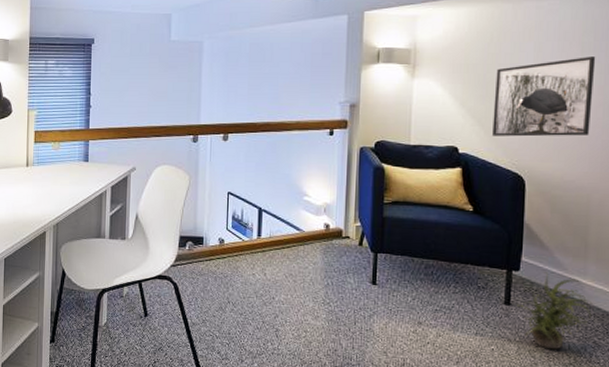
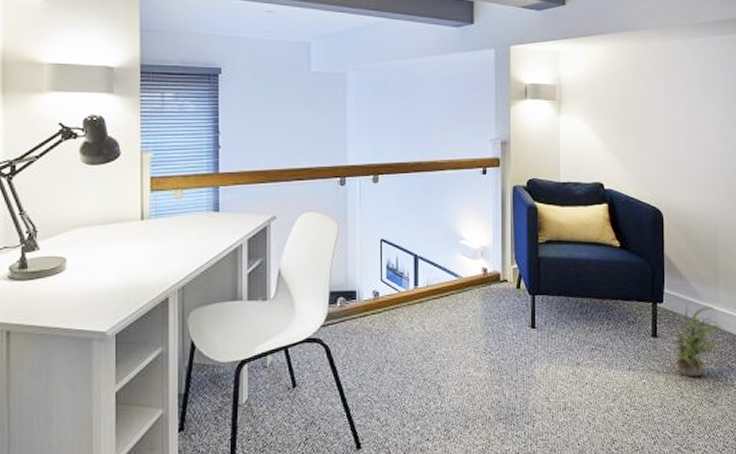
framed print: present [492,57,596,137] -> none [632,95,715,172]

